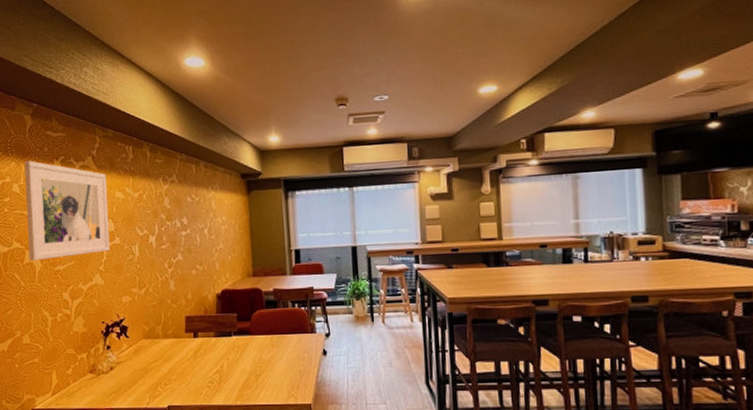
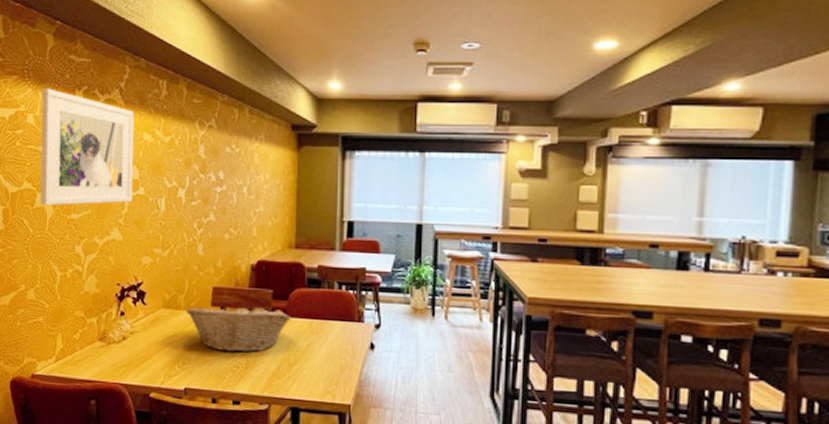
fruit basket: none [164,327,254,370] -> present [186,303,291,353]

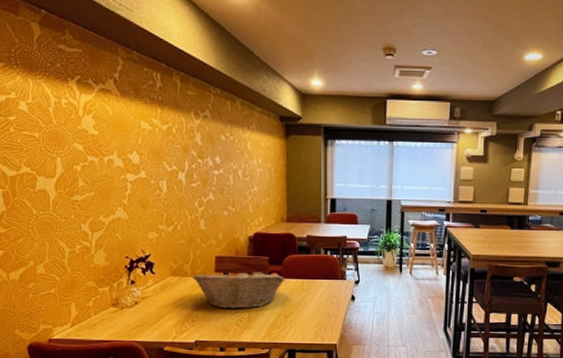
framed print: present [40,88,134,205] -> none [32,77,135,188]

